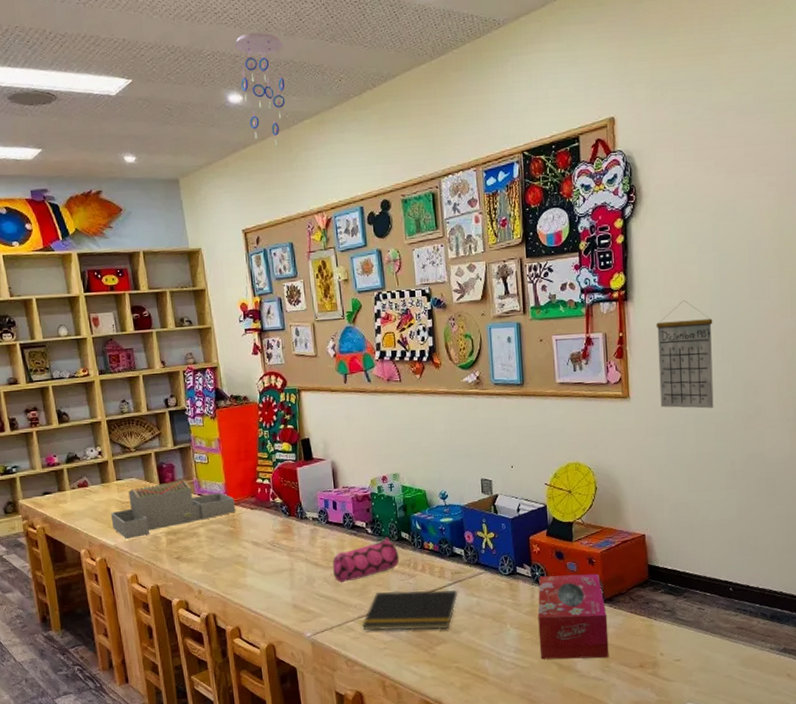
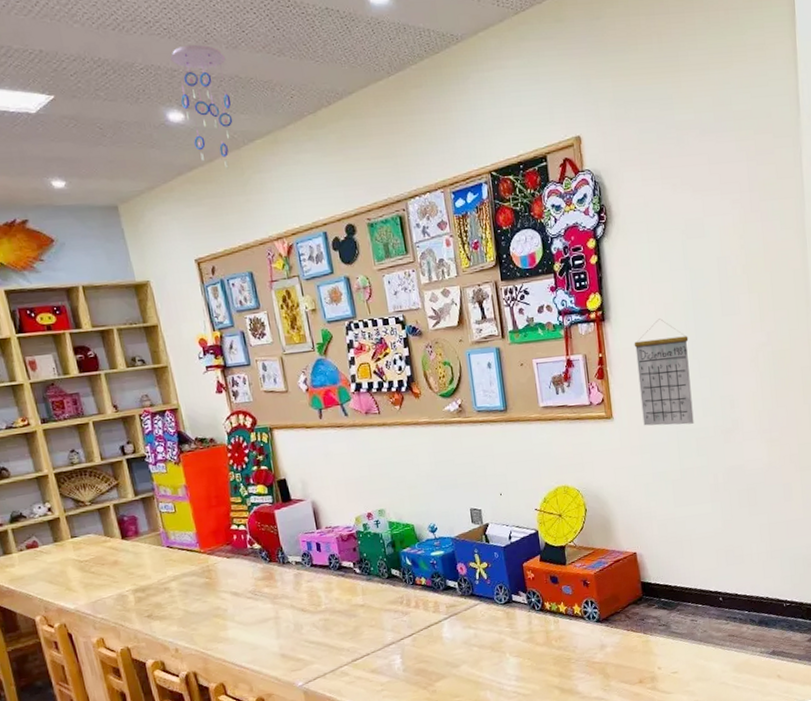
architectural model: present [110,480,236,539] -> none [67,532,211,601]
pencil case: present [333,537,400,583] -> none [320,575,392,627]
notepad: present [362,590,458,631] -> none [356,624,455,673]
tissue box: present [537,573,609,660] -> none [535,595,609,685]

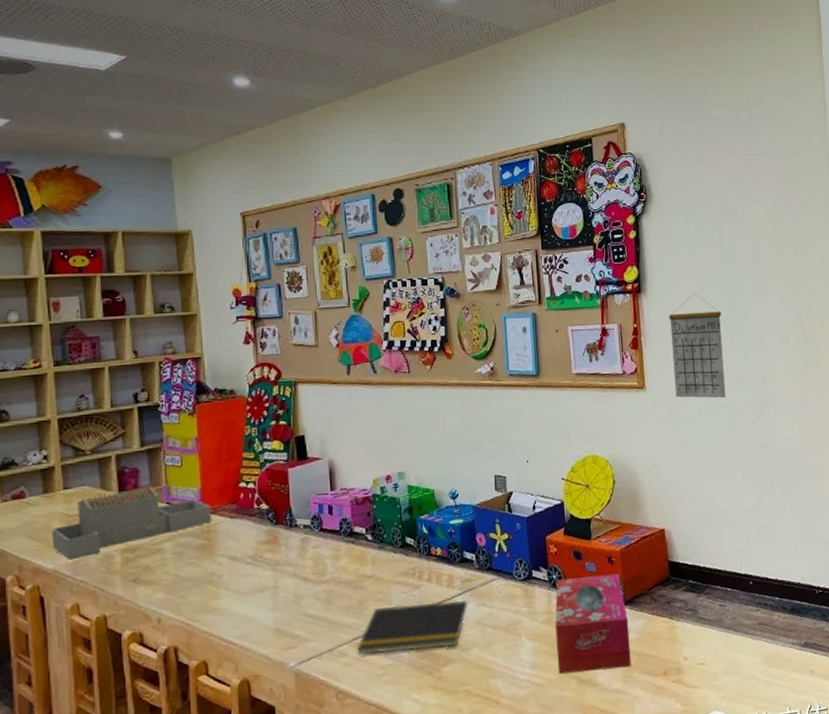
architectural model: none [67,532,211,601] -> present [51,486,212,561]
ceiling mobile: present [170,44,233,168] -> none [243,21,297,131]
notepad: none [356,624,455,673] -> present [357,601,468,654]
tissue box: none [535,595,609,685] -> present [555,573,631,674]

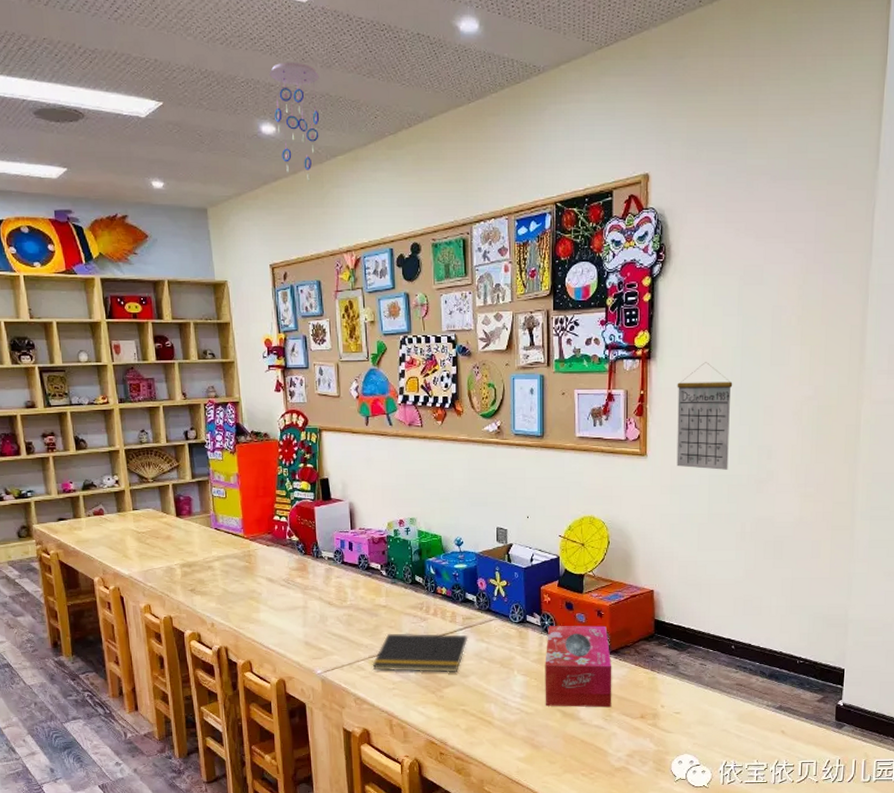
architectural model: present [51,486,212,561] -> none [125,513,252,569]
ceiling mobile: none [243,21,297,131] -> present [269,62,320,181]

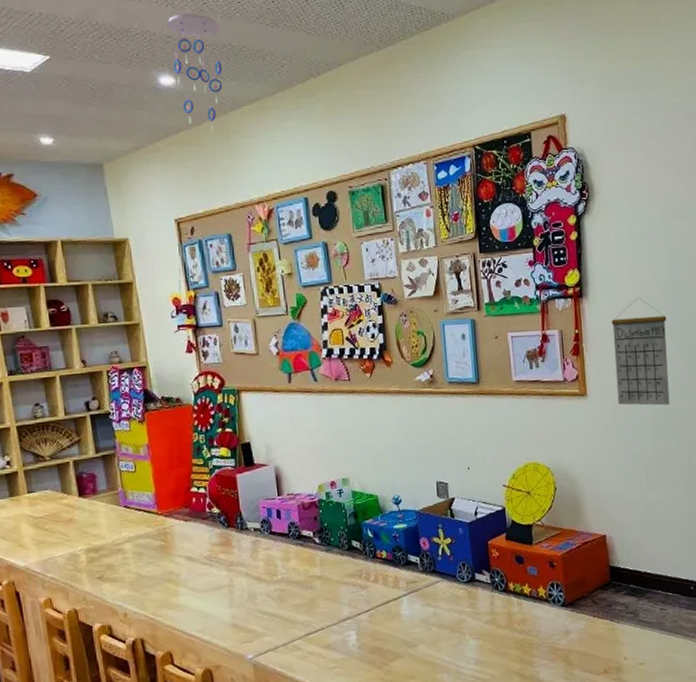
notepad: present [372,633,468,673] -> none [309,601,414,649]
tissue box: present [545,625,612,708] -> none [498,577,573,671]

